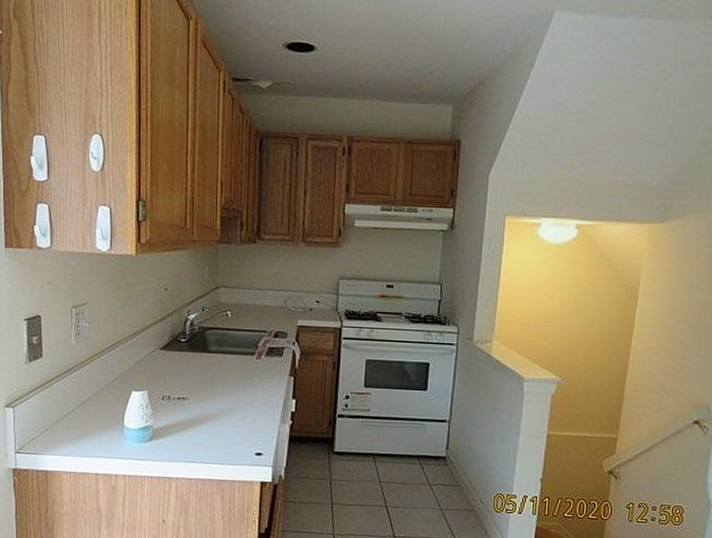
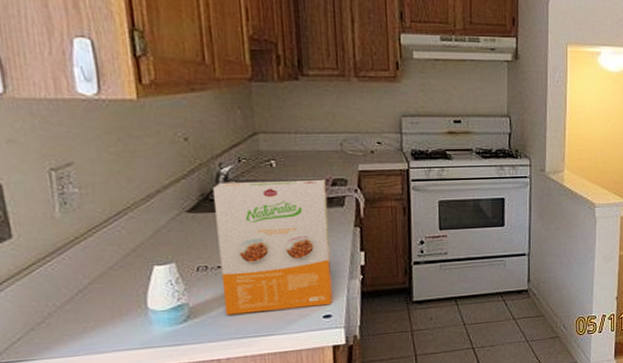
cereal box: none [179,326,270,444] -> present [213,179,333,315]

